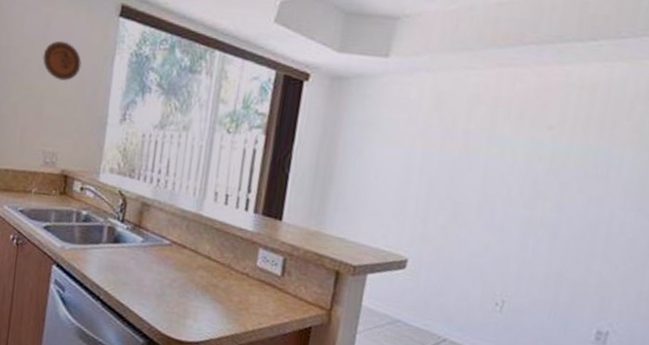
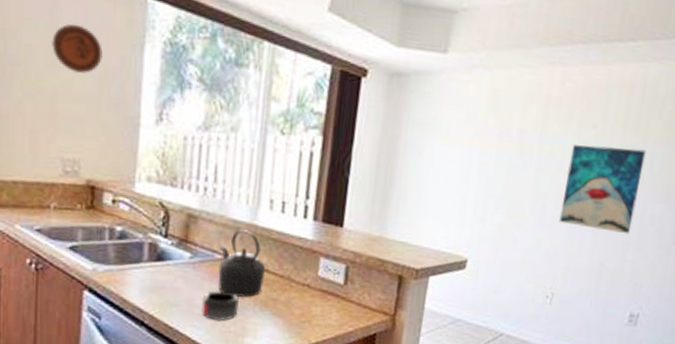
mug: none [149,273,183,302] -> present [201,291,239,321]
kettle: none [165,218,208,282] -> present [218,229,266,297]
wall art: none [510,146,613,243] -> present [559,145,646,234]

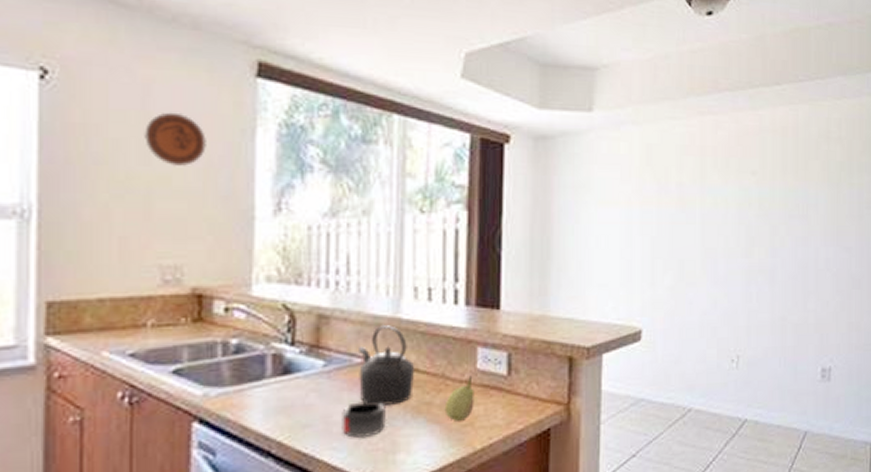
fruit: none [287,281,314,318] -> present [444,375,474,421]
wall art: present [559,145,646,234] -> none [733,192,809,283]

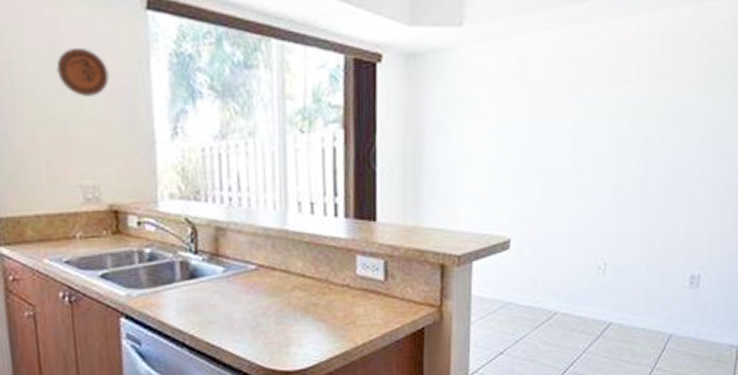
mug: present [342,401,387,439] -> none [241,302,280,334]
kettle: present [359,325,415,406] -> none [252,236,302,306]
fruit: present [444,375,474,421] -> none [329,280,355,320]

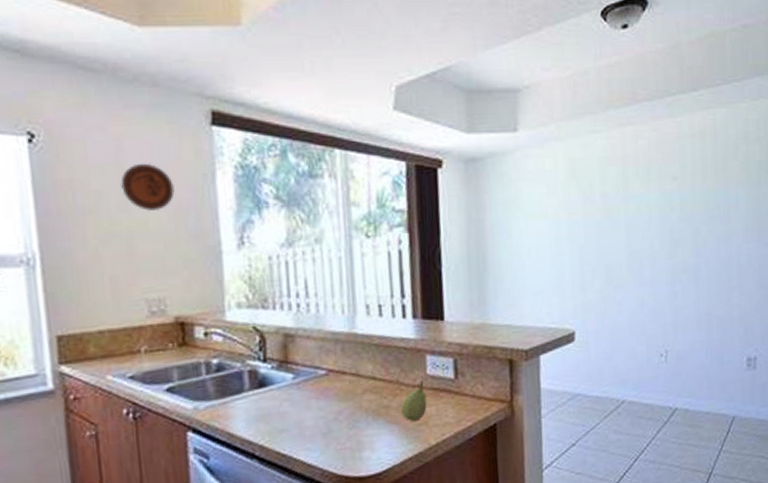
fruit: none [329,280,355,320] -> present [401,380,427,421]

